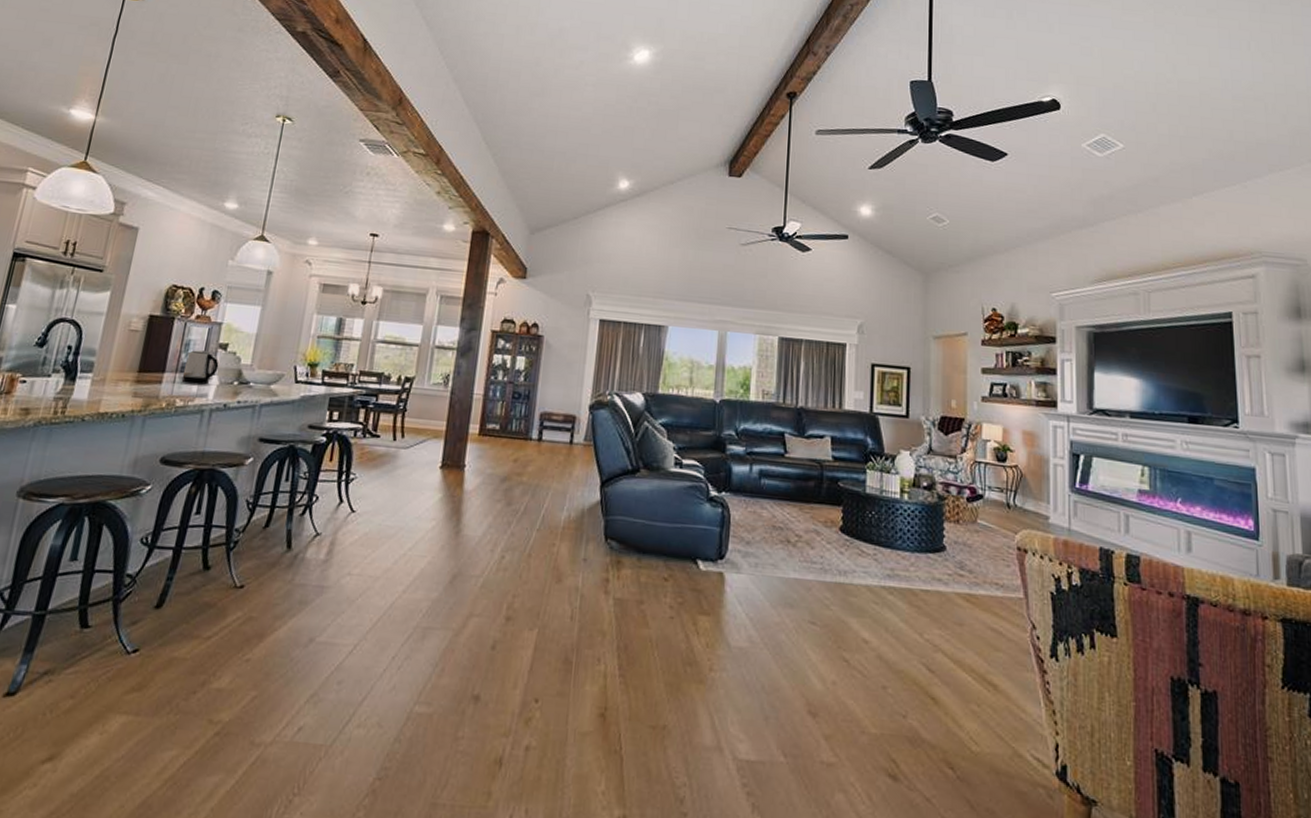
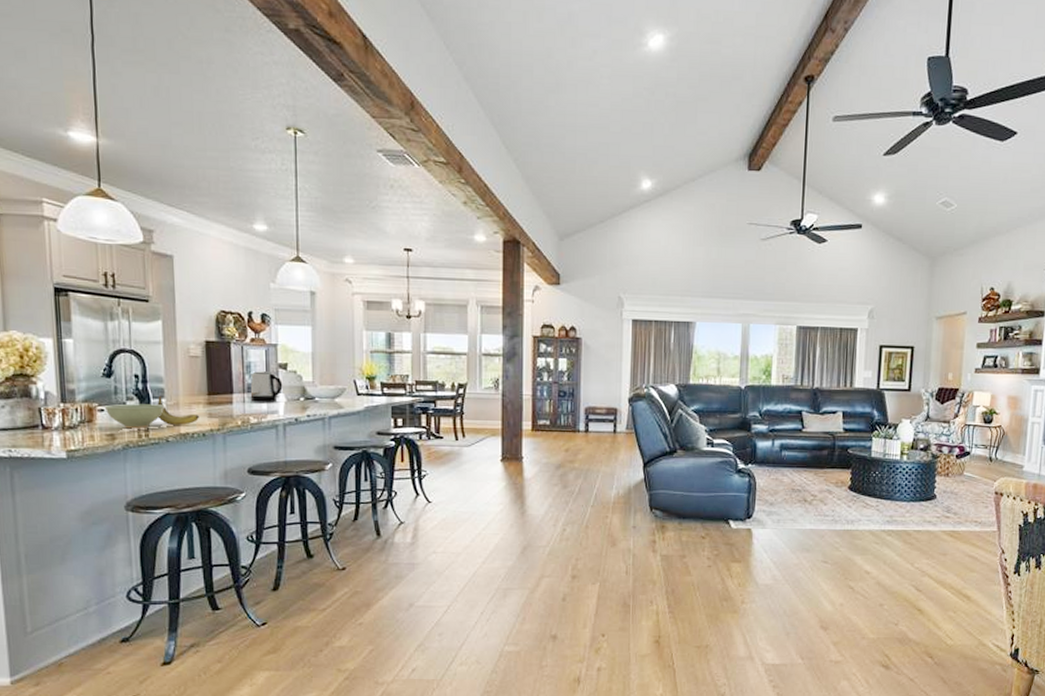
bowl: none [27,376,91,405] -> present [104,404,165,429]
fruit: none [81,369,123,404] -> present [157,395,199,426]

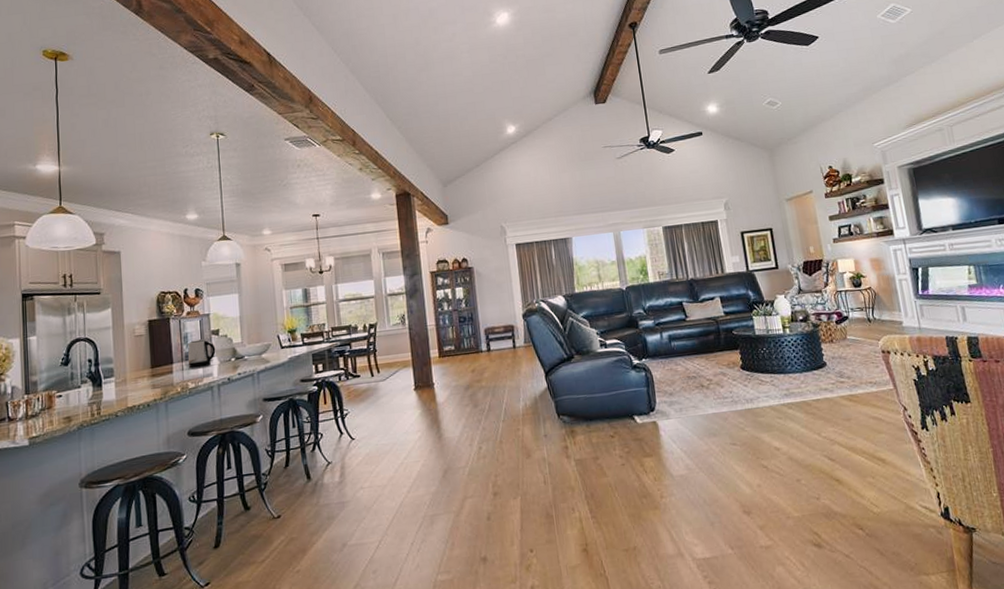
bowl: present [104,404,165,429] -> none [62,383,115,410]
fruit: present [157,395,199,426] -> none [107,374,144,401]

